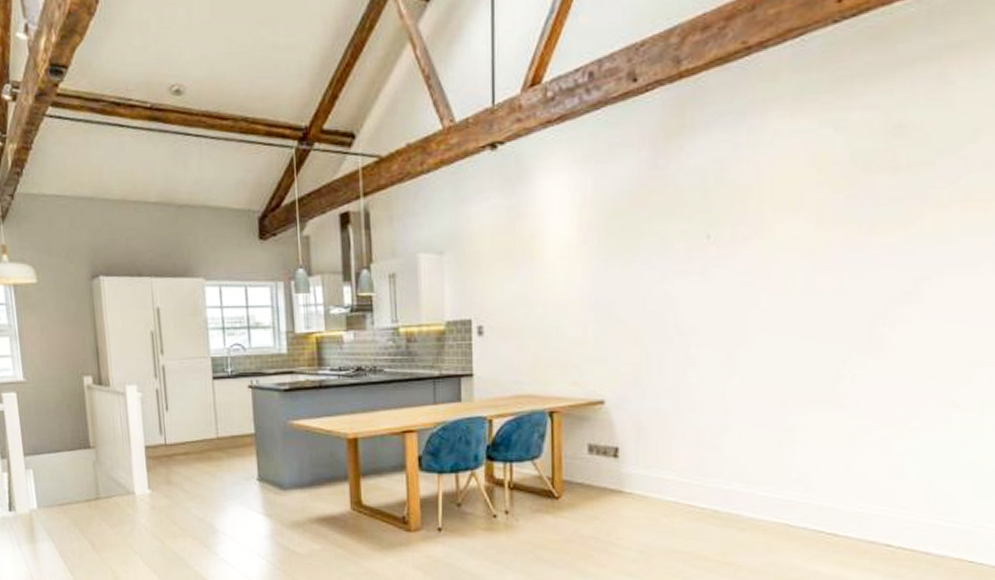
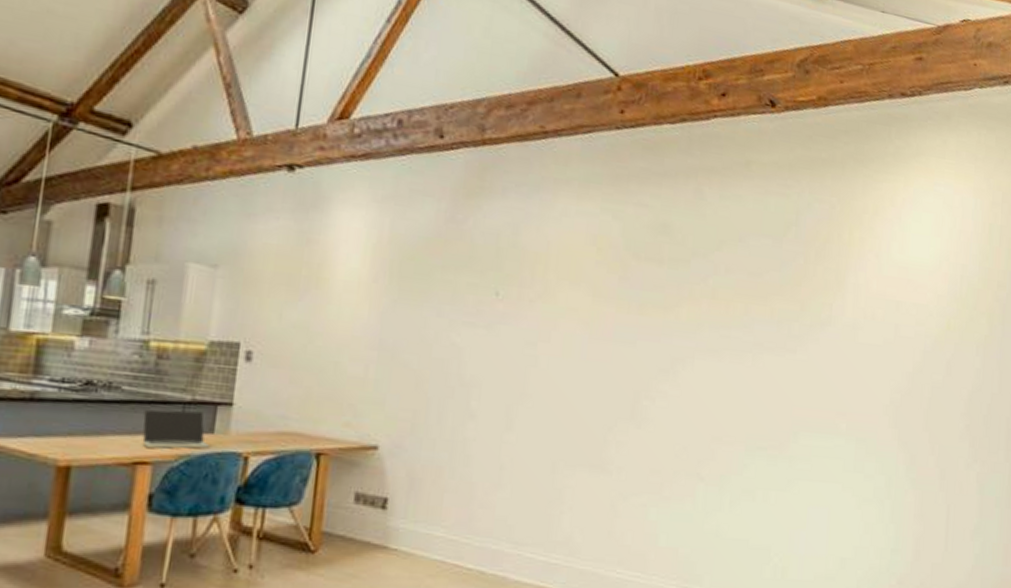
laptop: none [404,384,459,419] -> present [142,409,209,449]

